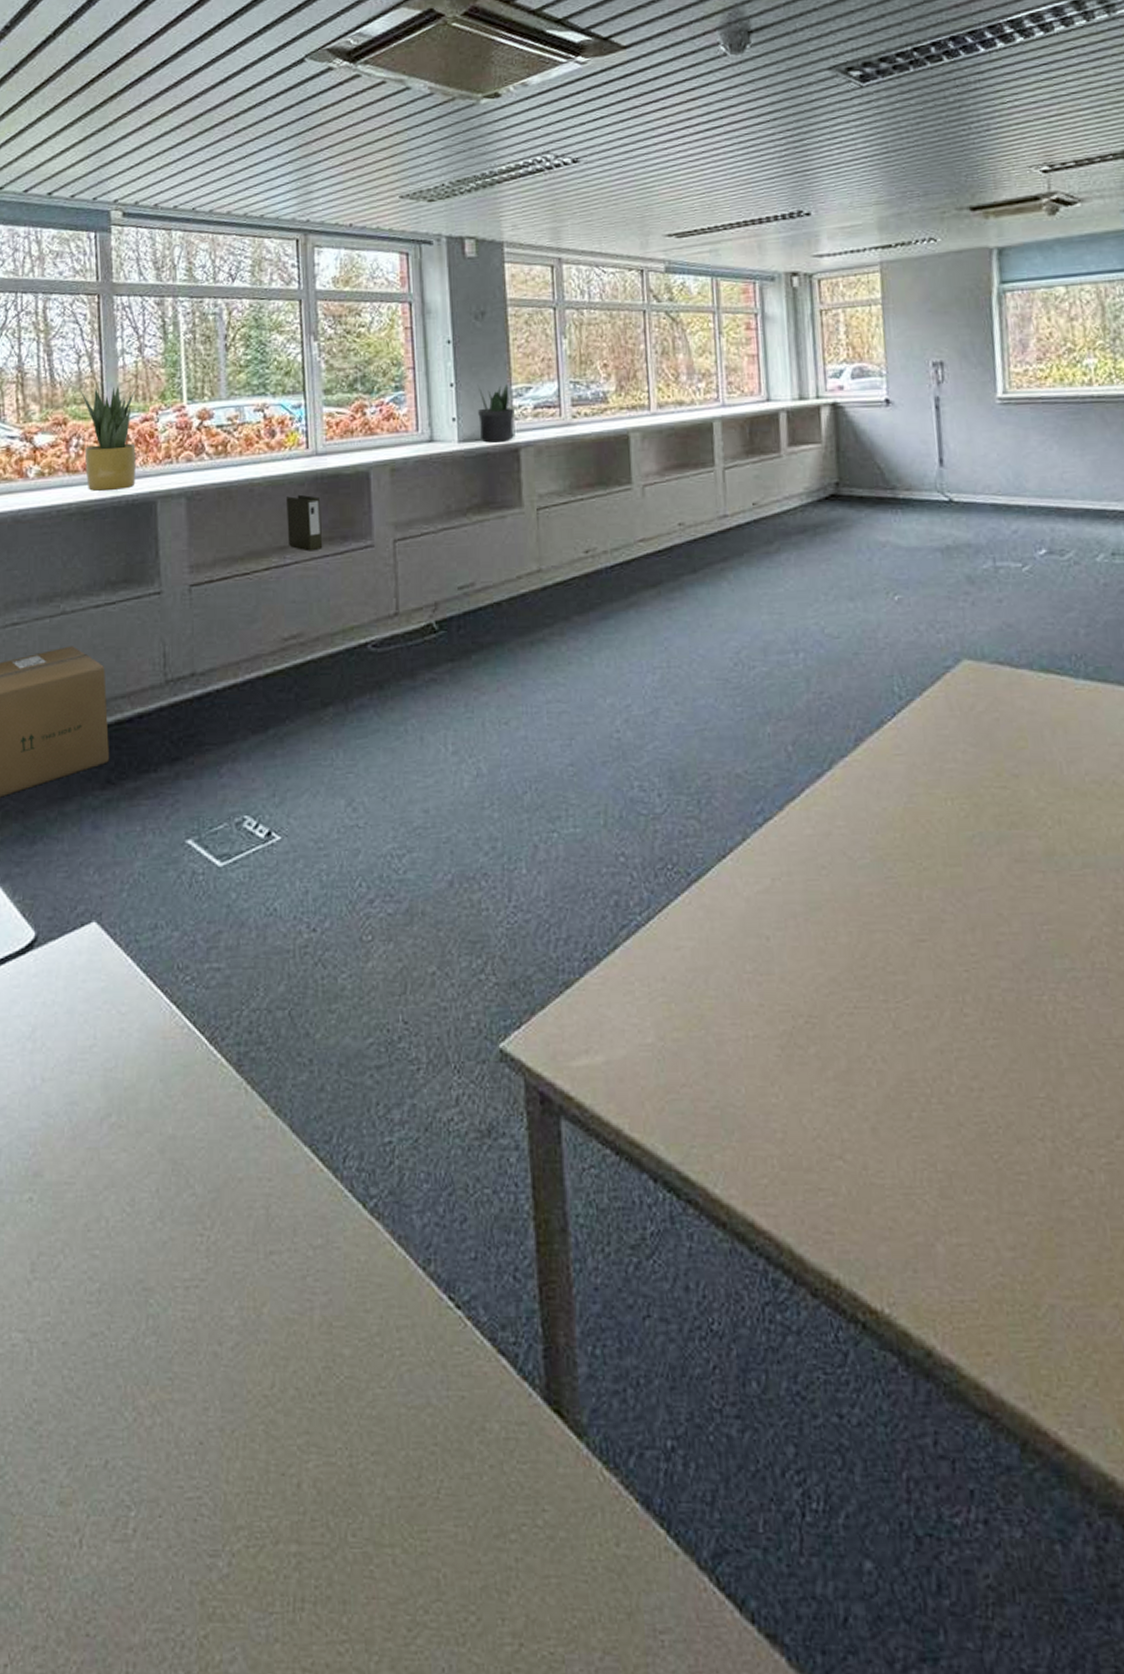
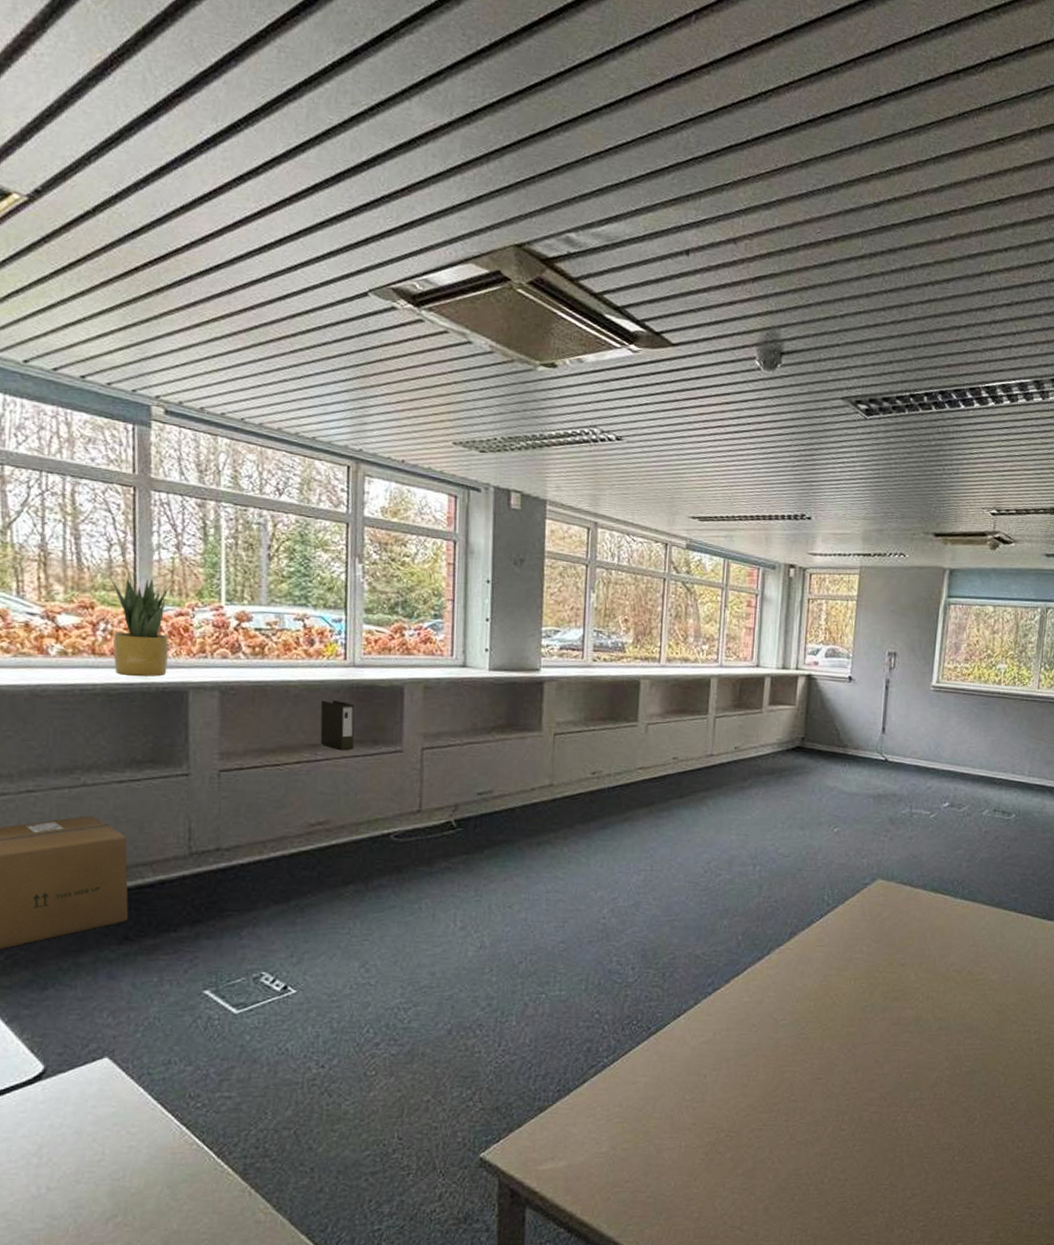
planter: present [477,384,514,443] -> none [509,623,542,675]

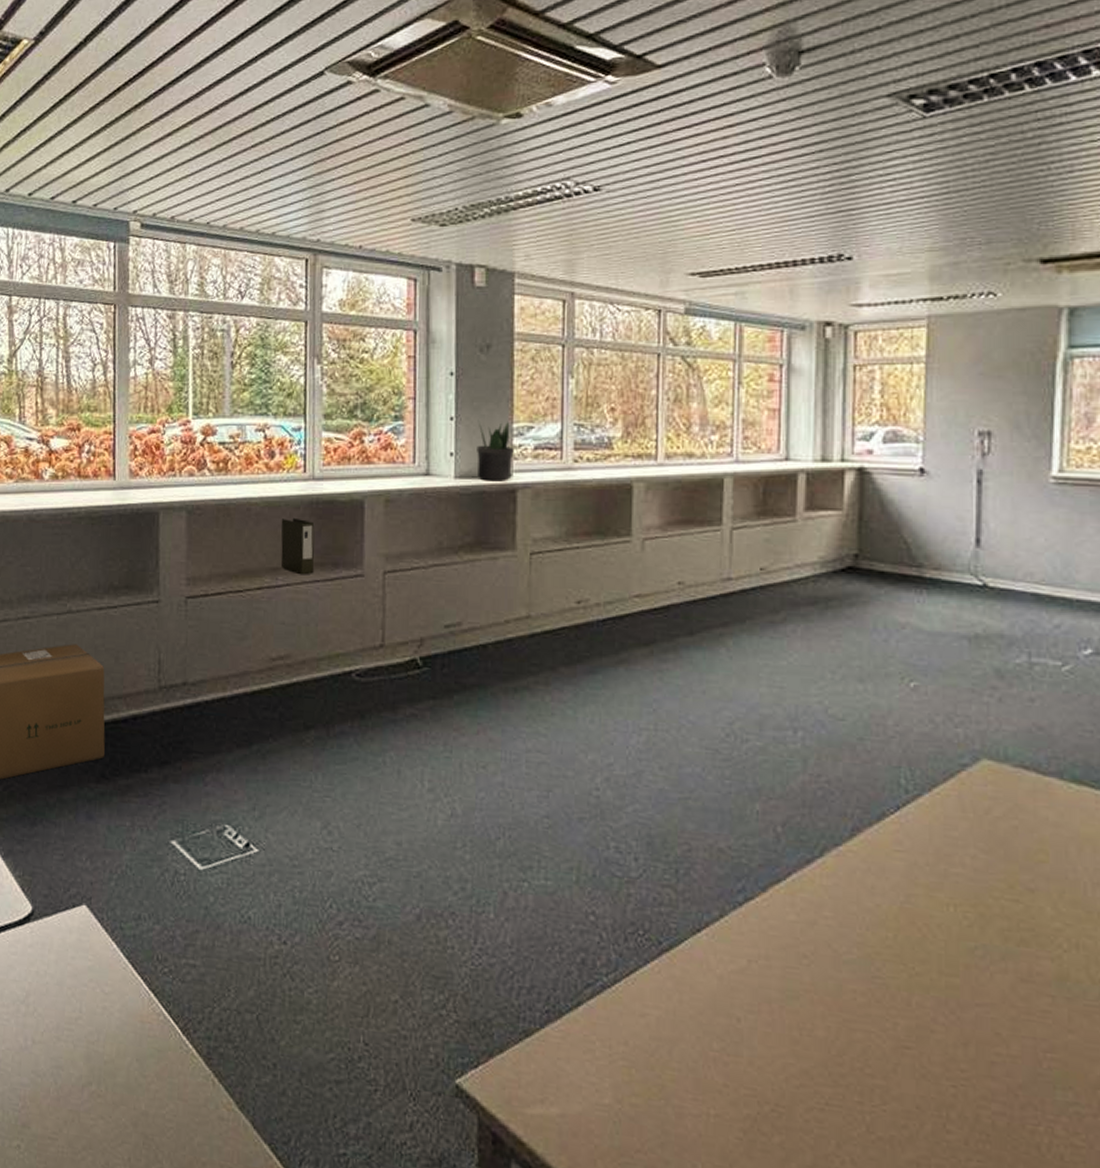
planter: present [109,577,173,677] -> none [93,396,147,498]
planter: none [509,623,542,675] -> present [477,421,514,481]

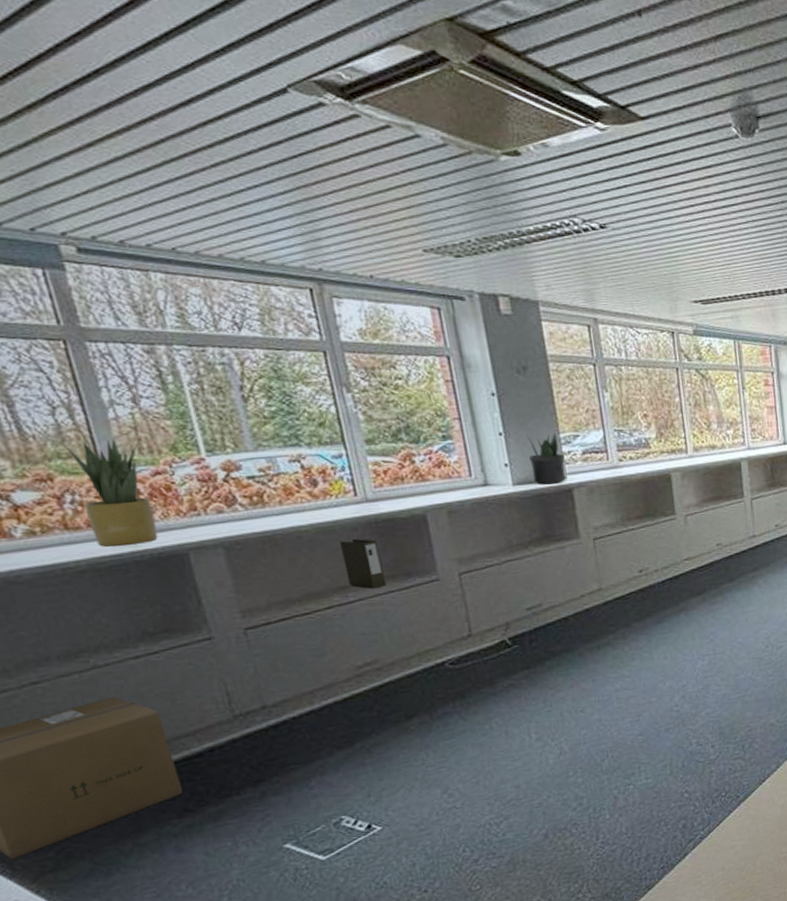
planter: none [93,396,147,498] -> present [62,439,158,547]

